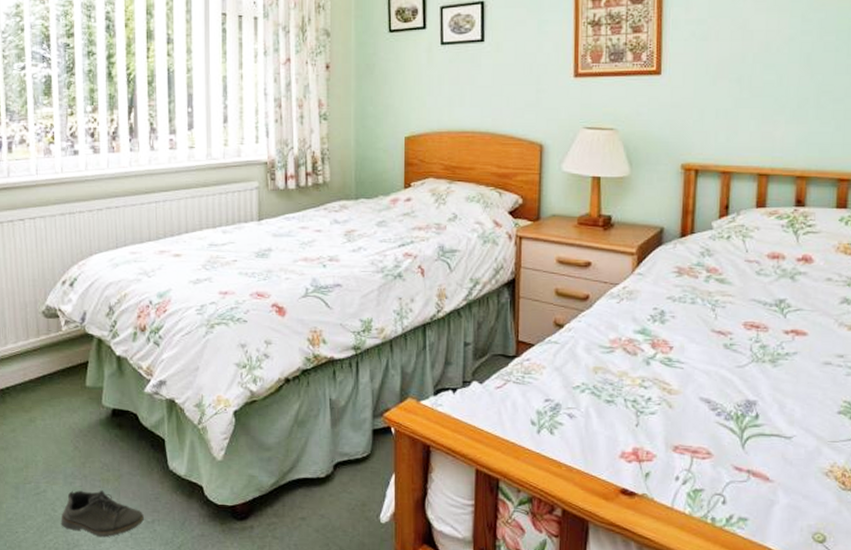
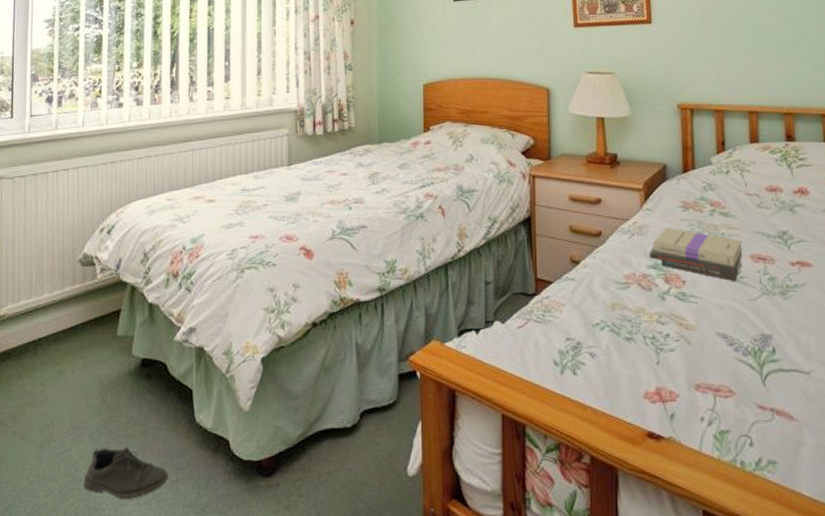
books: none [637,292,737,348] -> present [648,227,743,281]

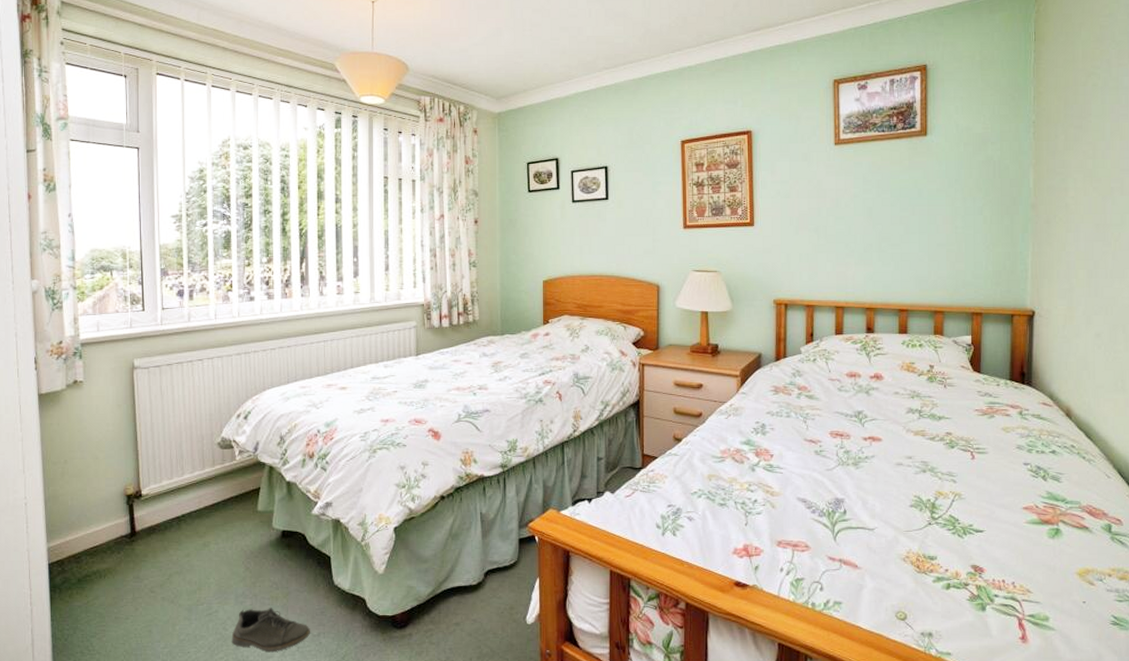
books: present [648,227,743,281] -> none [742,408,824,454]

